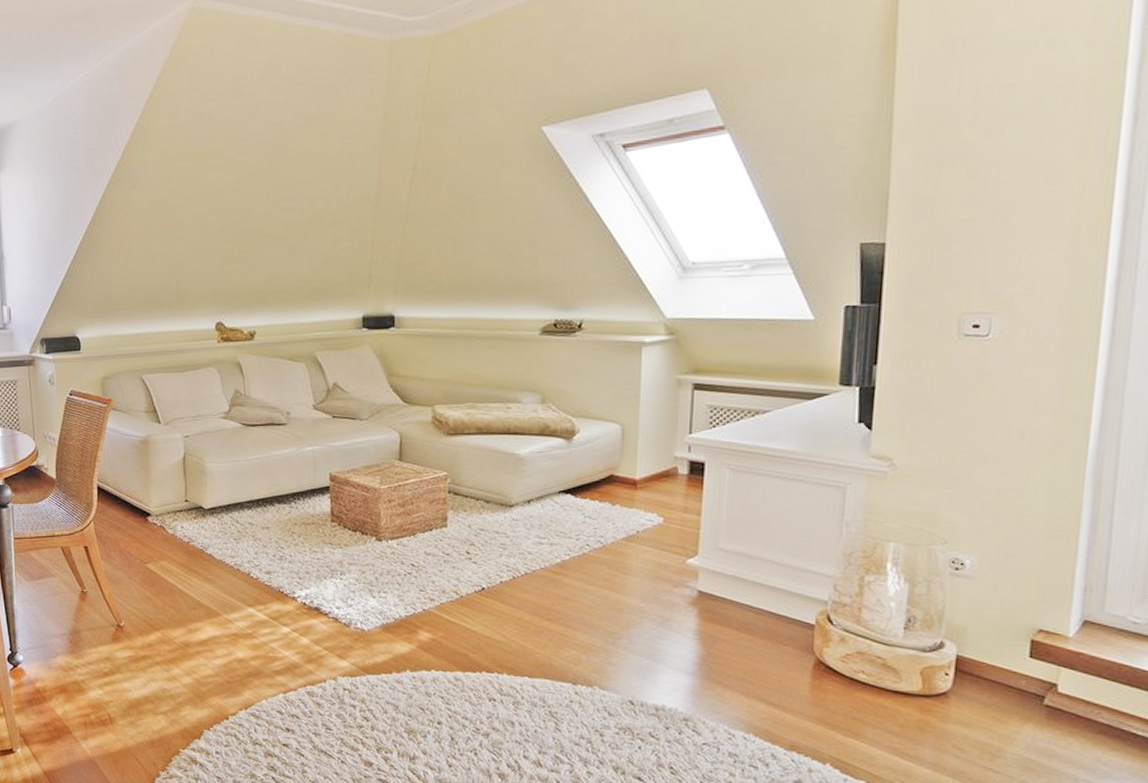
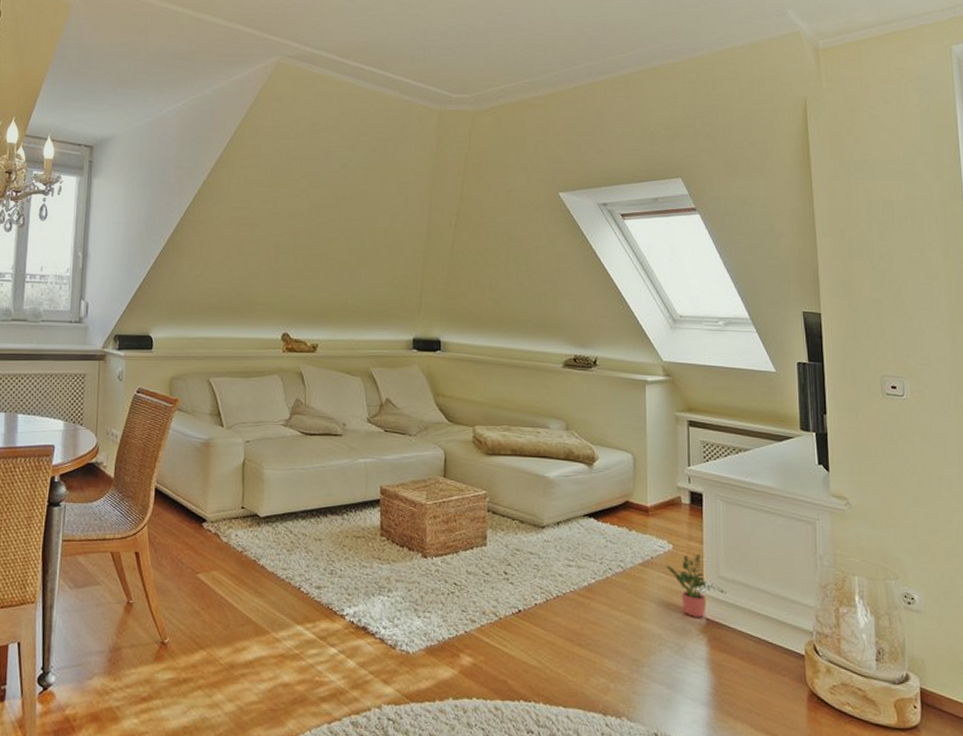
potted plant: none [655,525,725,590] -> present [667,553,727,617]

